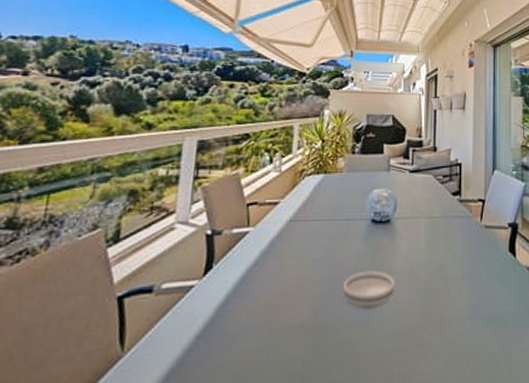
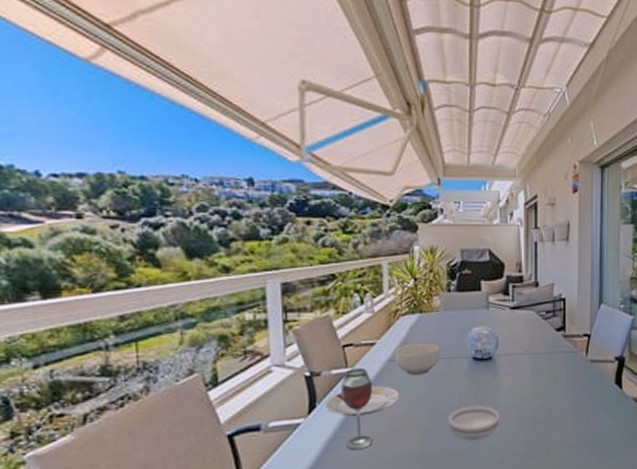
plate: none [222,247,297,279] -> present [325,386,399,416]
wineglass: none [238,227,272,317] -> present [340,367,373,450]
bowl: none [296,202,341,237] -> present [394,342,441,376]

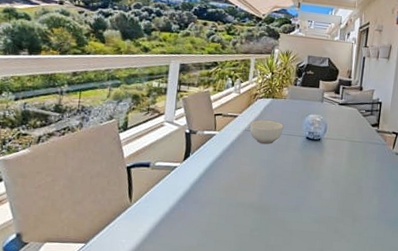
plate: present [325,386,399,416] -> none [196,147,249,168]
wineglass: present [340,367,373,450] -> none [206,132,231,193]
bowl: present [447,405,500,440] -> none [281,173,321,201]

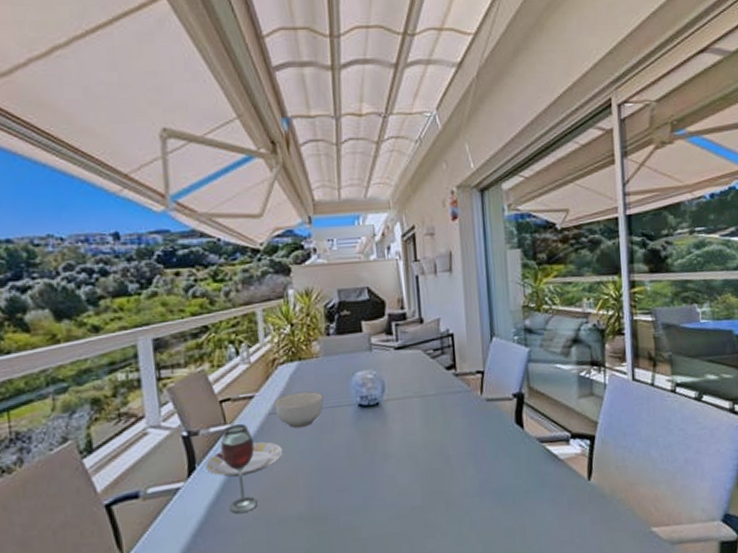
plate: none [196,147,249,168] -> present [205,441,283,477]
wineglass: none [206,132,231,193] -> present [220,423,257,513]

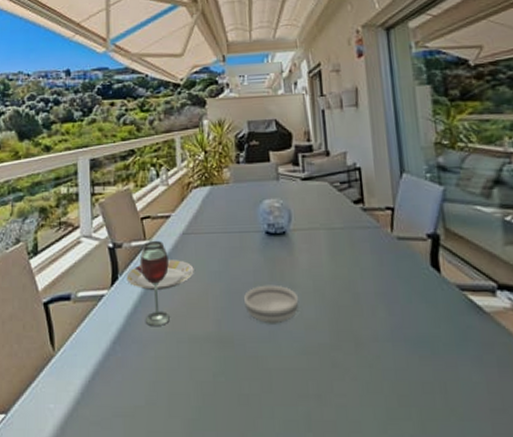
bowl: present [274,391,324,428] -> none [187,215,233,250]
bowl: none [336,456,393,495] -> present [243,284,299,324]

